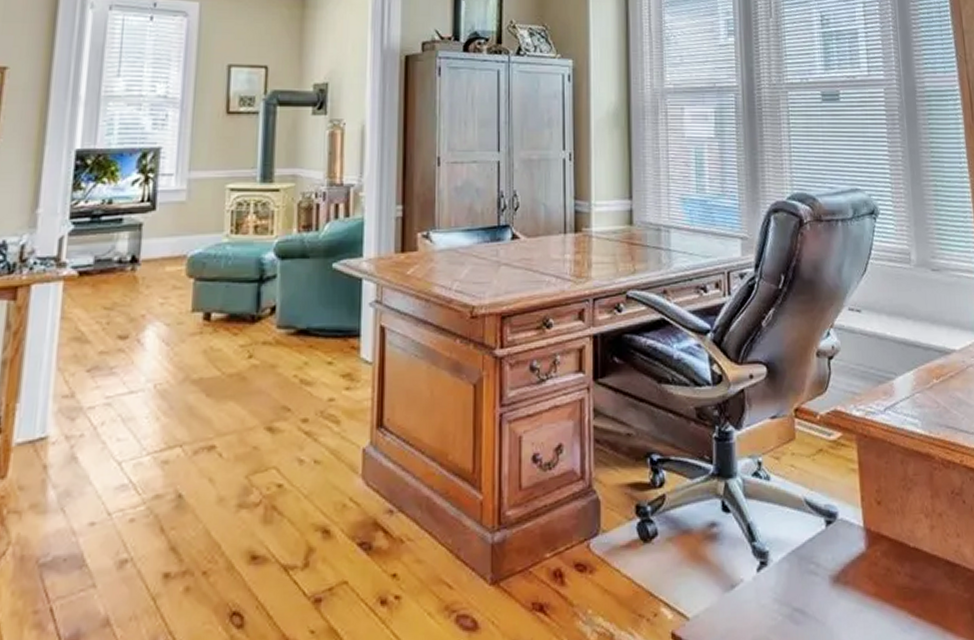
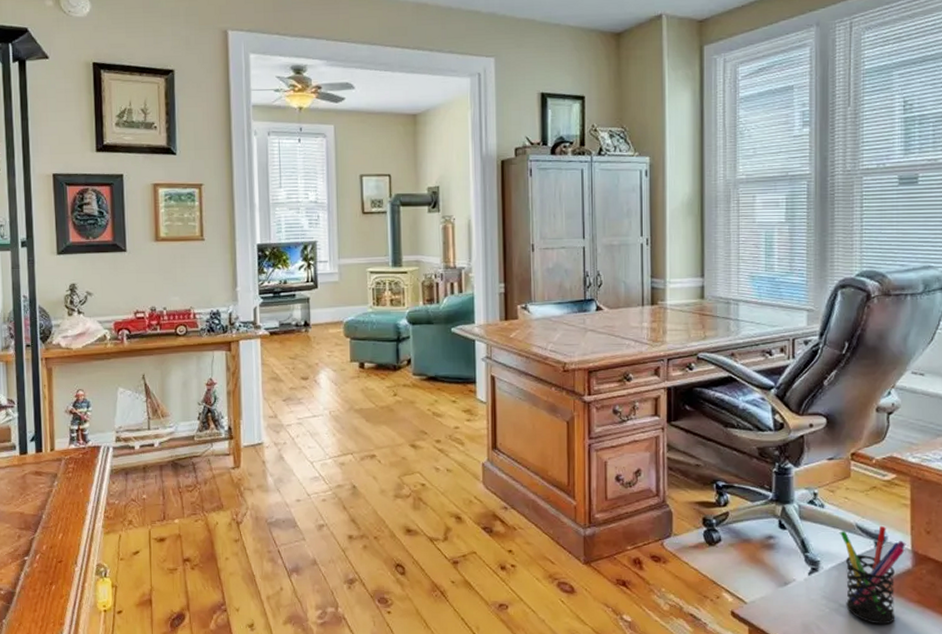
pen holder: none [788,498,858,631] -> present [840,525,906,625]

